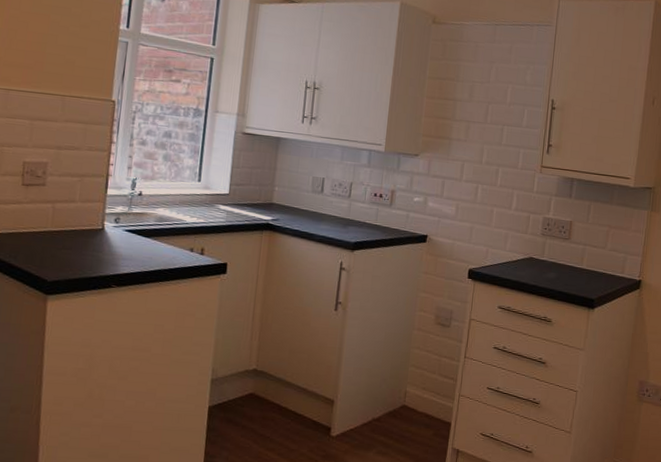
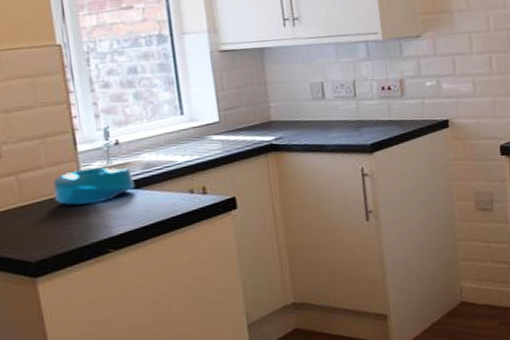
bowl: none [79,210,147,243] -> present [53,167,135,205]

